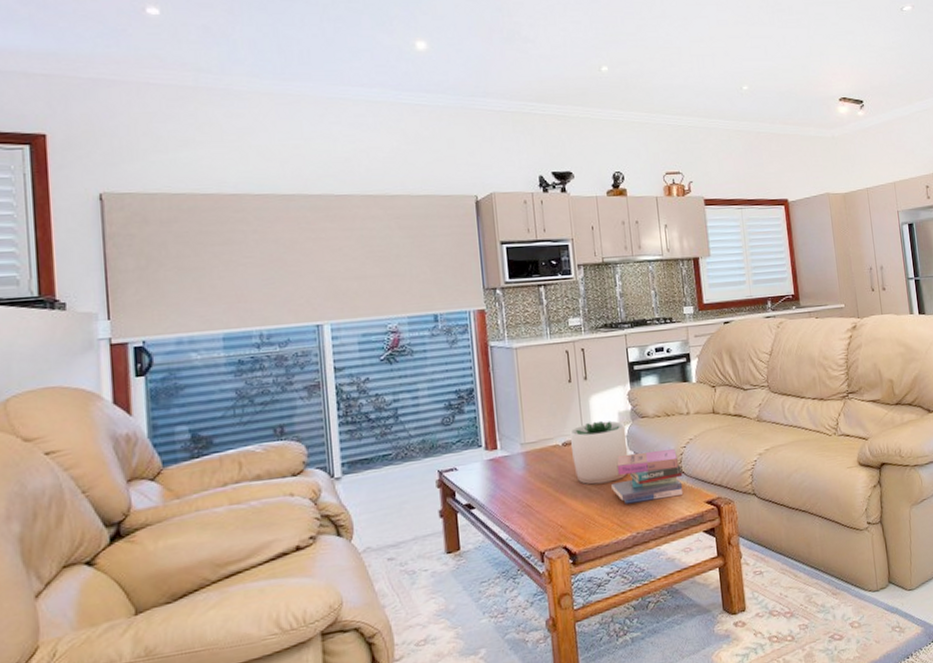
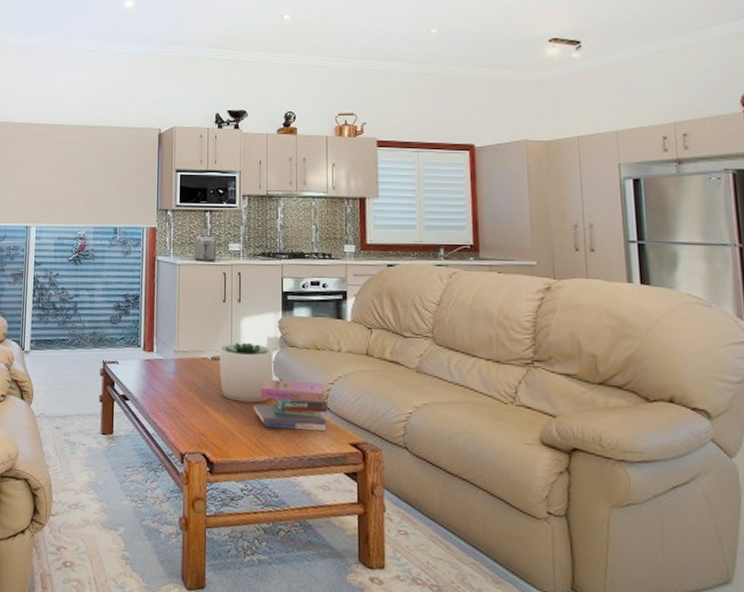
toaster: none [531,311,557,342] -> present [194,234,217,263]

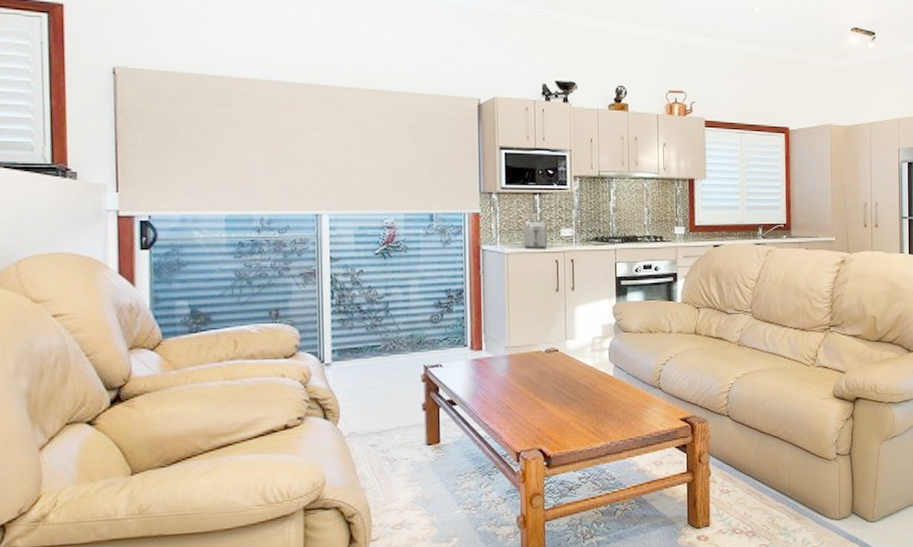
planter: present [219,342,273,403] -> none [553,331,609,393]
books: present [254,379,328,432] -> none [590,365,660,414]

